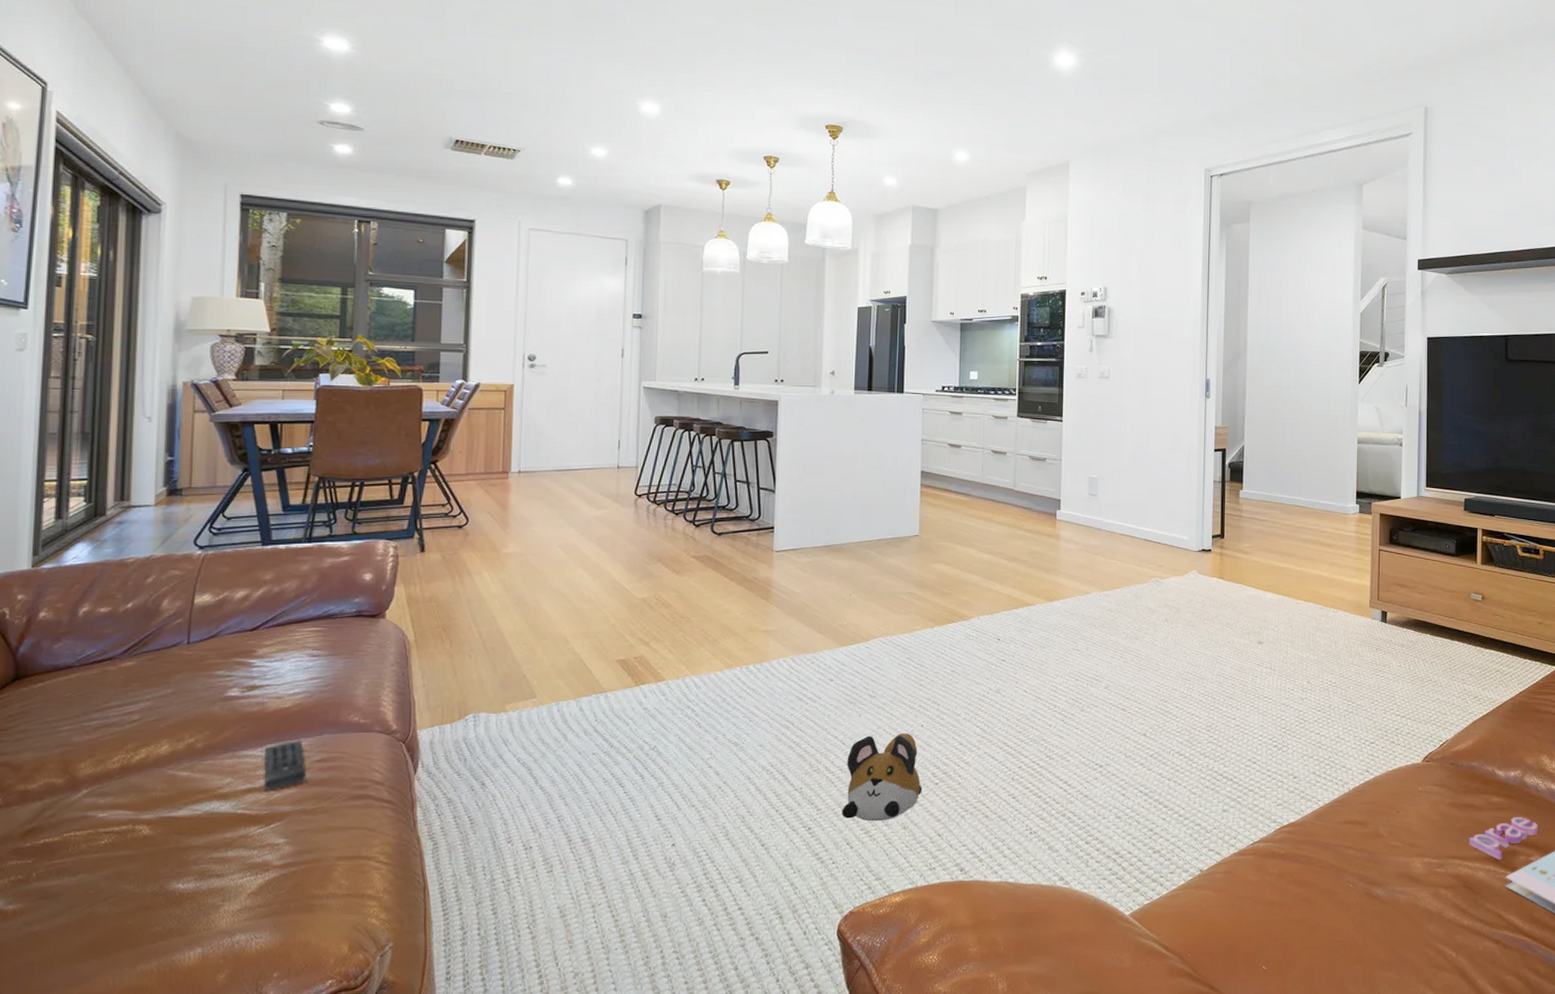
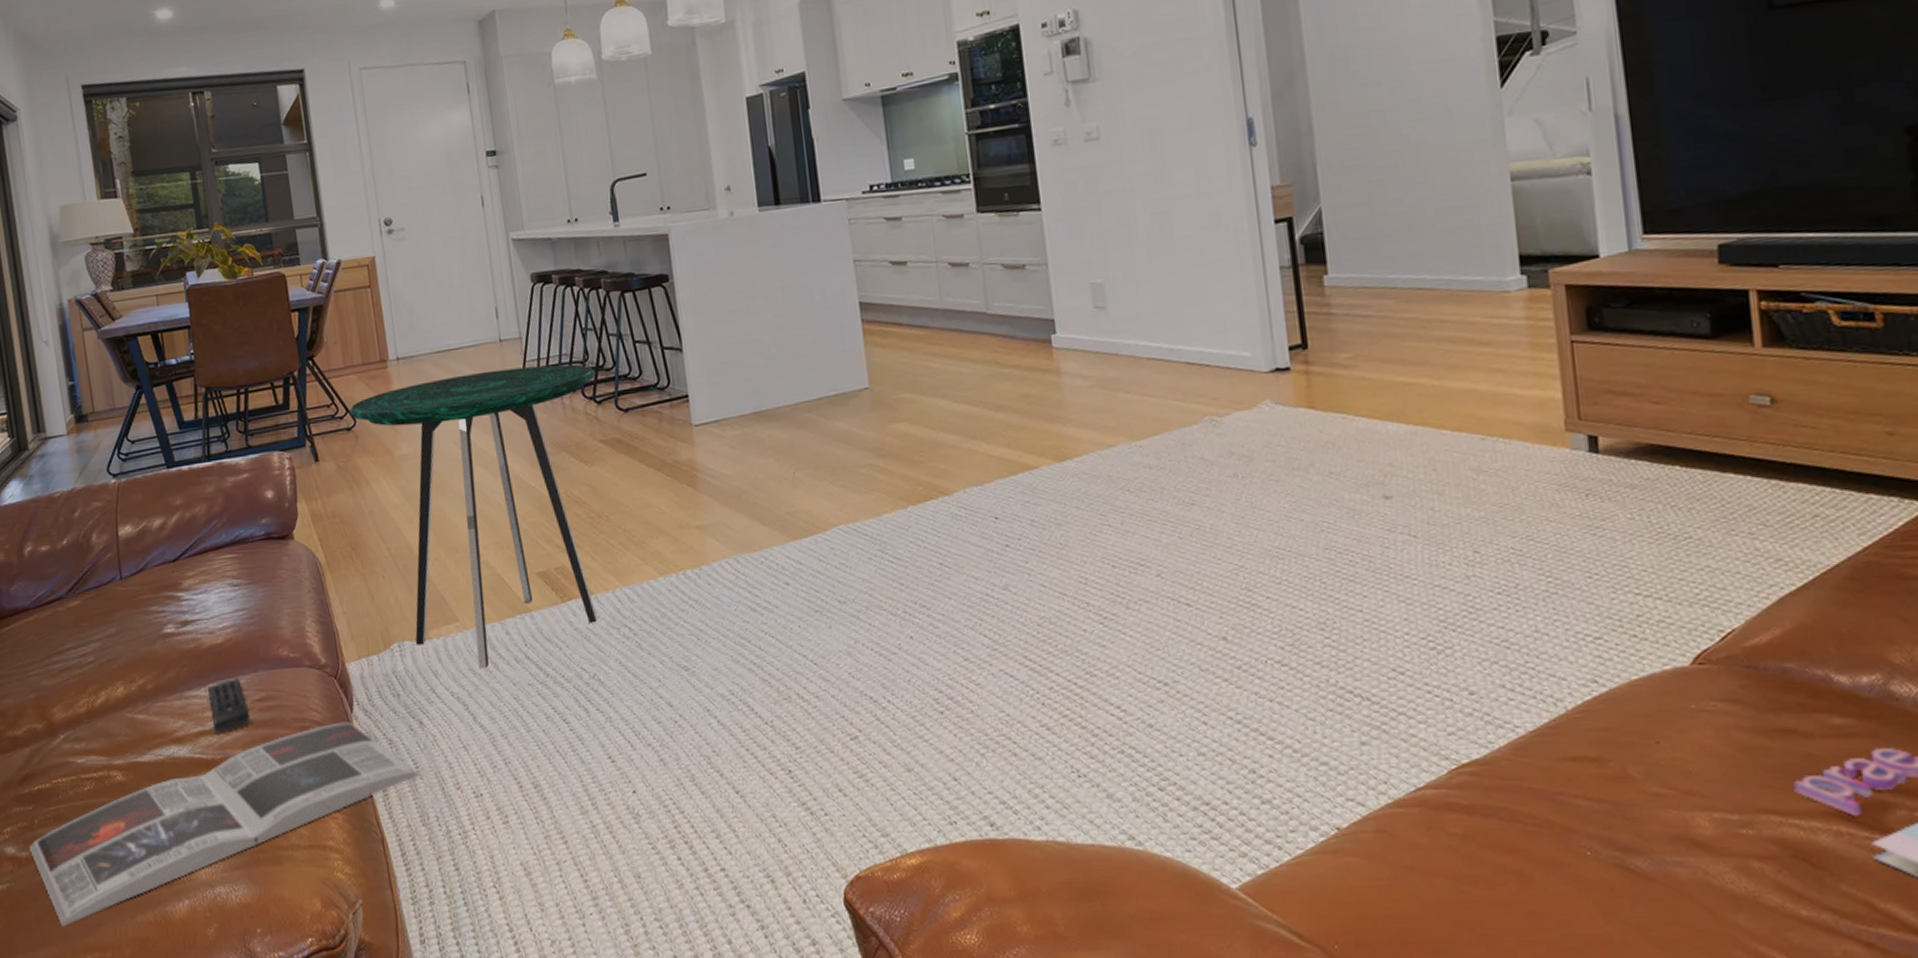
magazine: none [20,782,473,979] -> present [29,722,420,927]
side table: none [463,491,698,739] -> present [349,364,598,668]
plush toy: present [842,732,923,822] -> none [822,647,925,763]

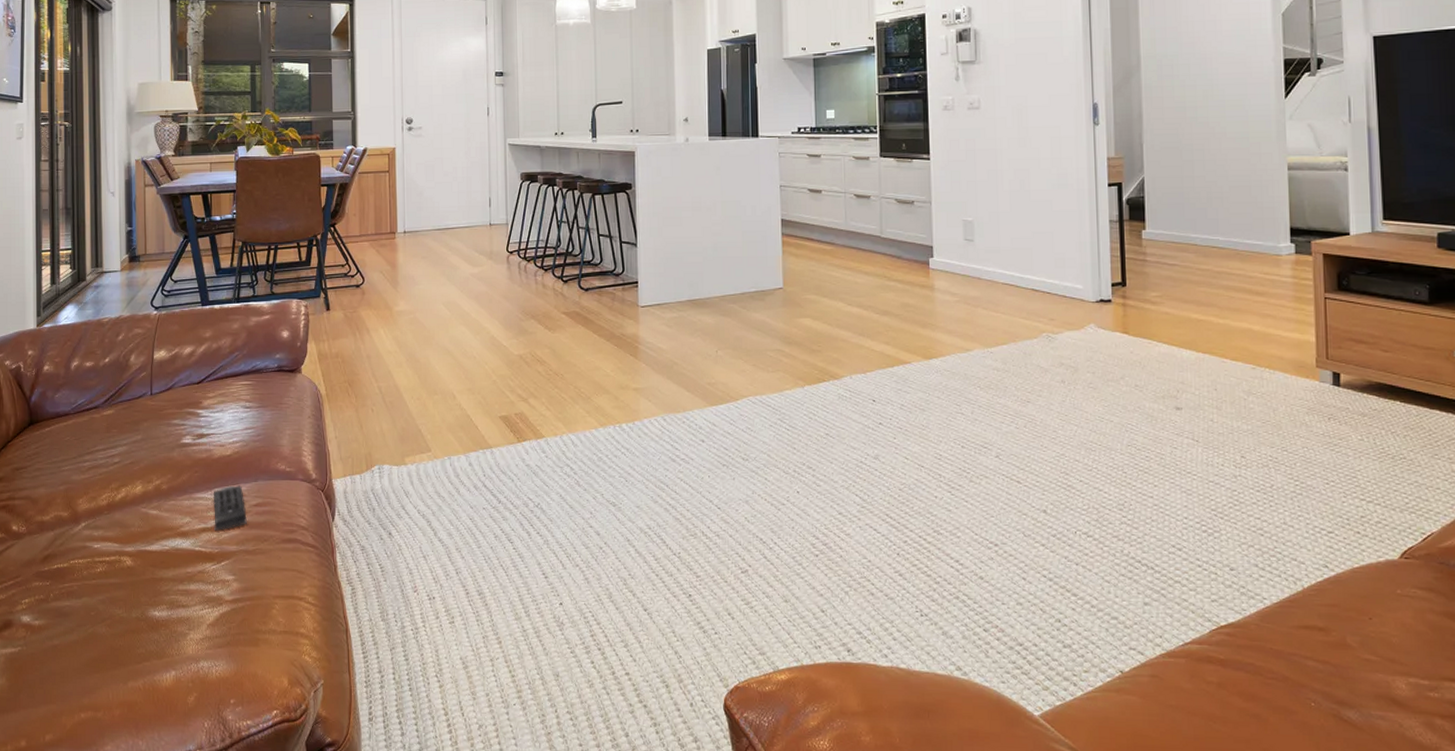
magazine: present [29,722,420,927] -> none [43,528,384,688]
side table: present [349,364,598,668] -> none [360,248,565,492]

